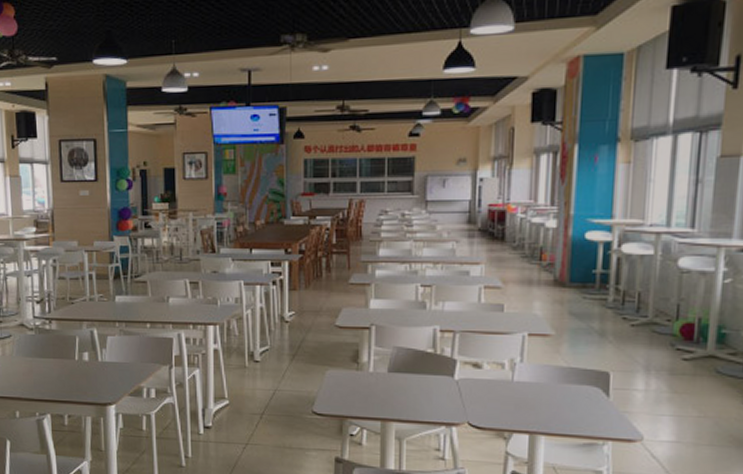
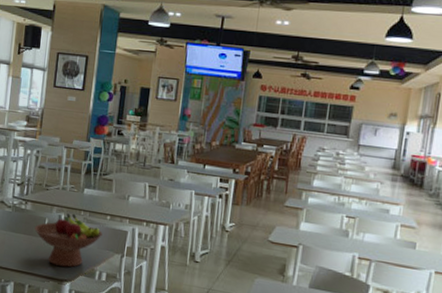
fruit bowl: none [64,326,144,389] -> present [34,212,103,267]

